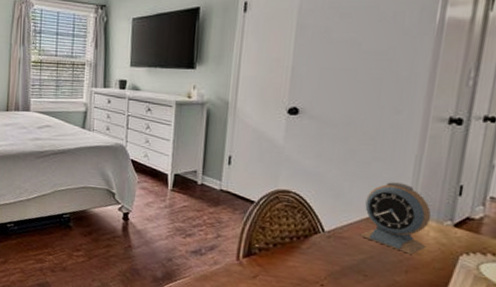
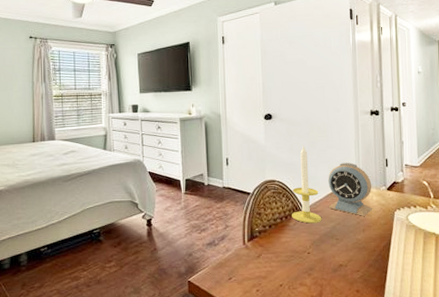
candle: none [306,152,350,252] -> present [292,145,322,224]

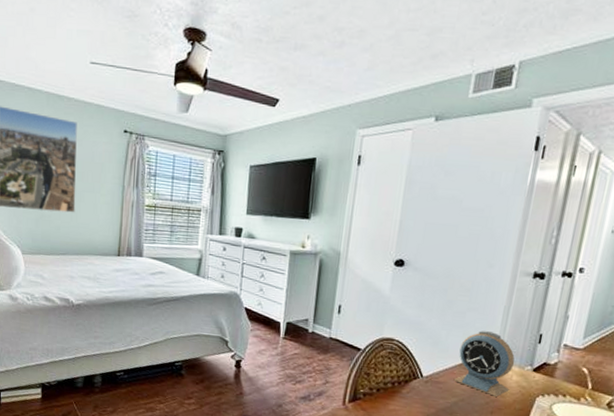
candle: present [292,145,322,224] -> none [406,303,446,395]

